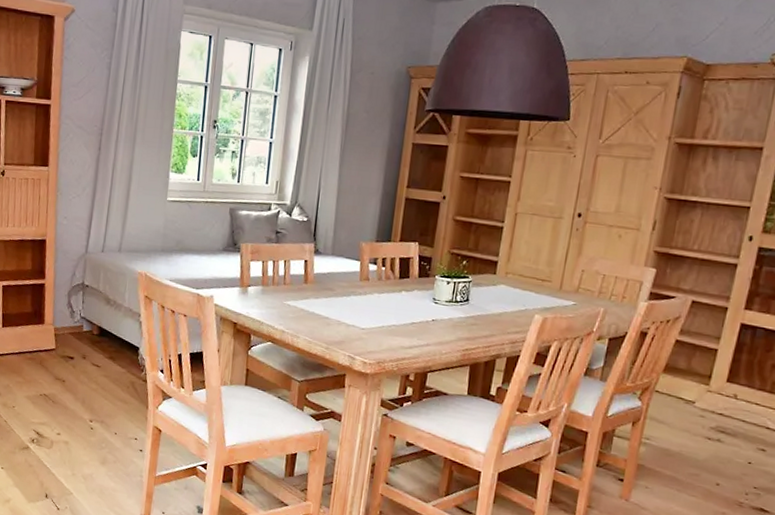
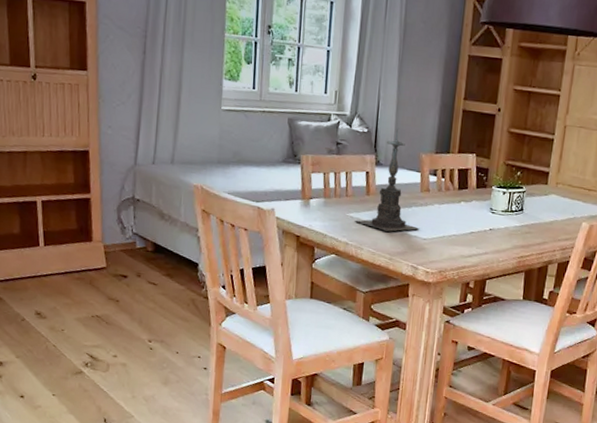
candle holder: none [291,216,357,321] -> present [354,128,419,232]

